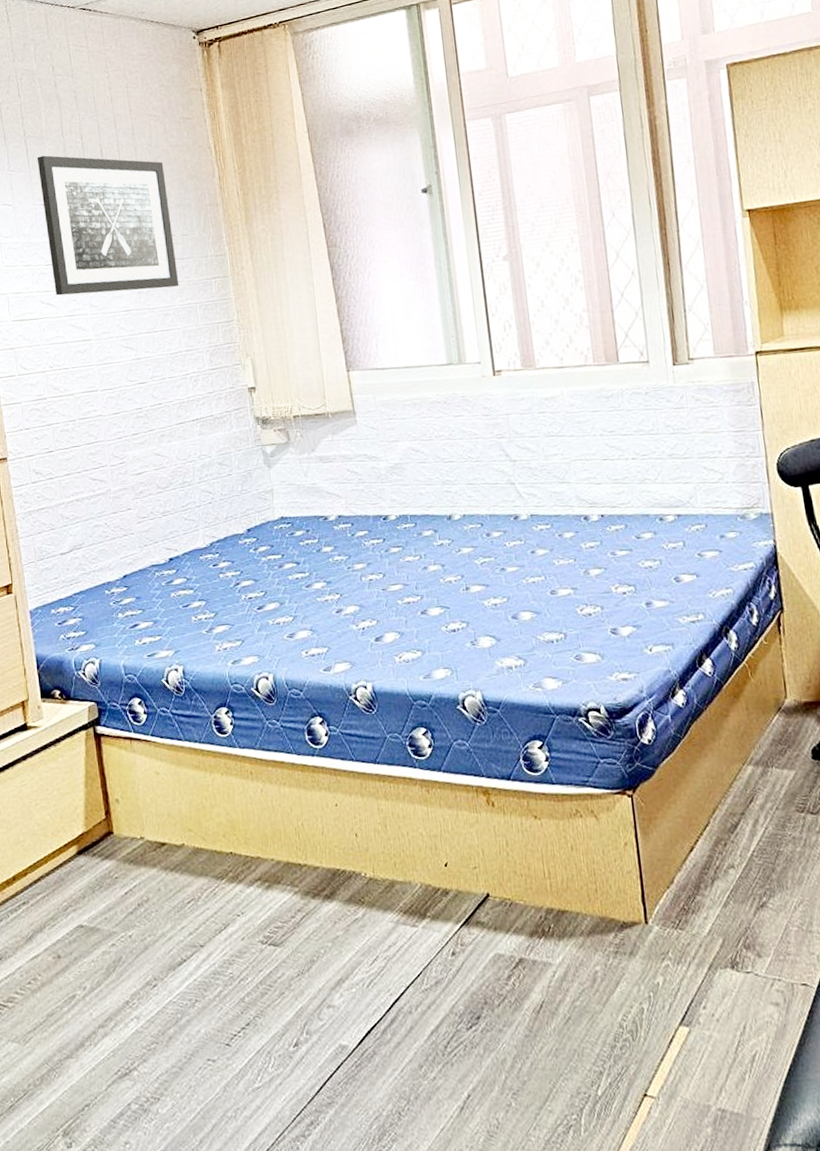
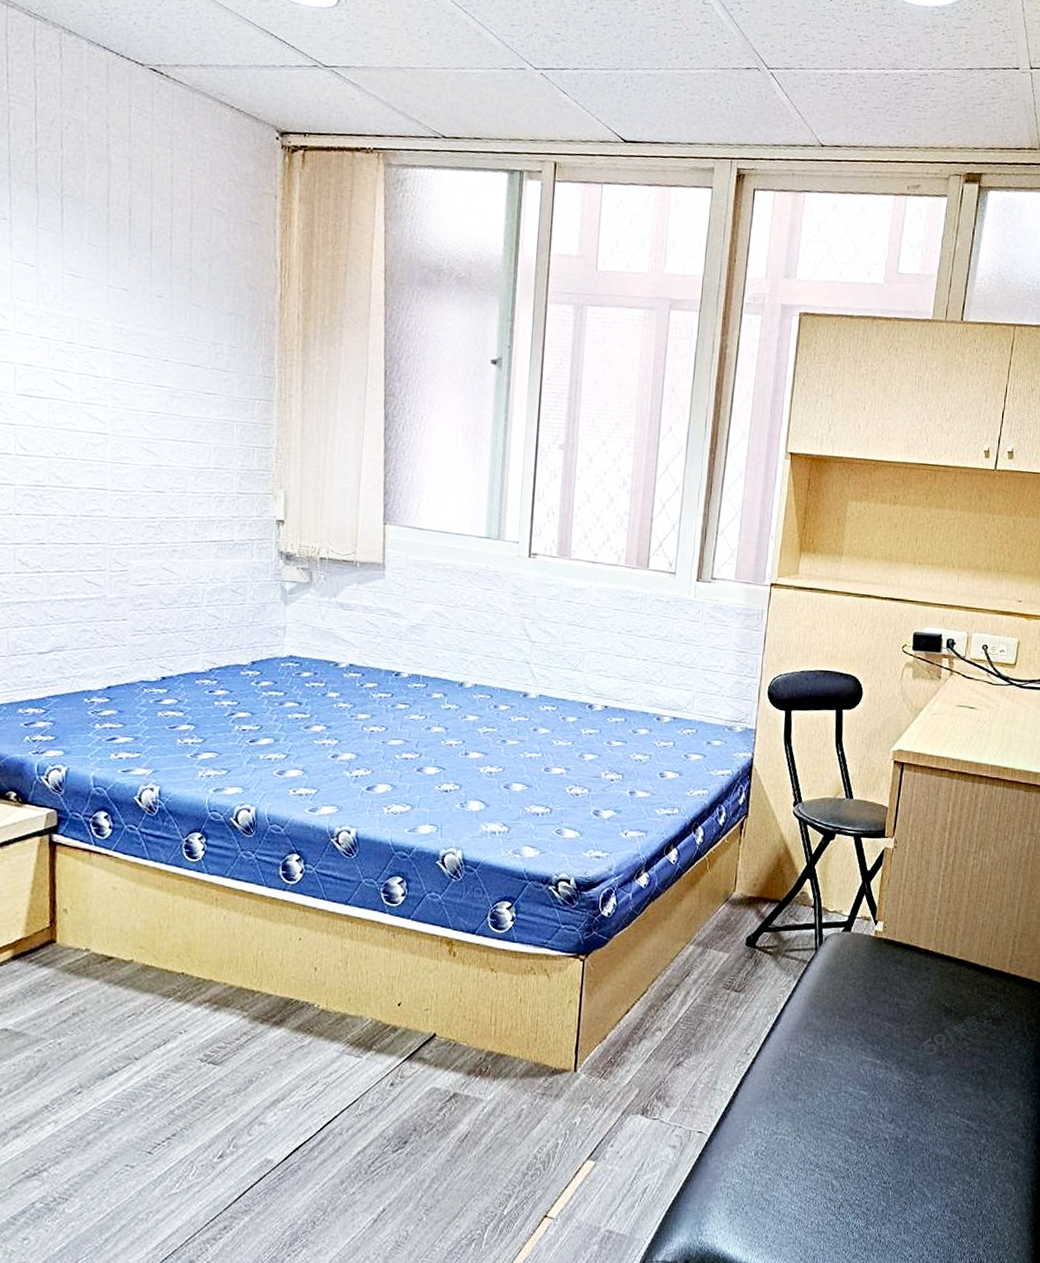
wall art: present [37,155,179,296] -> none [72,220,221,399]

